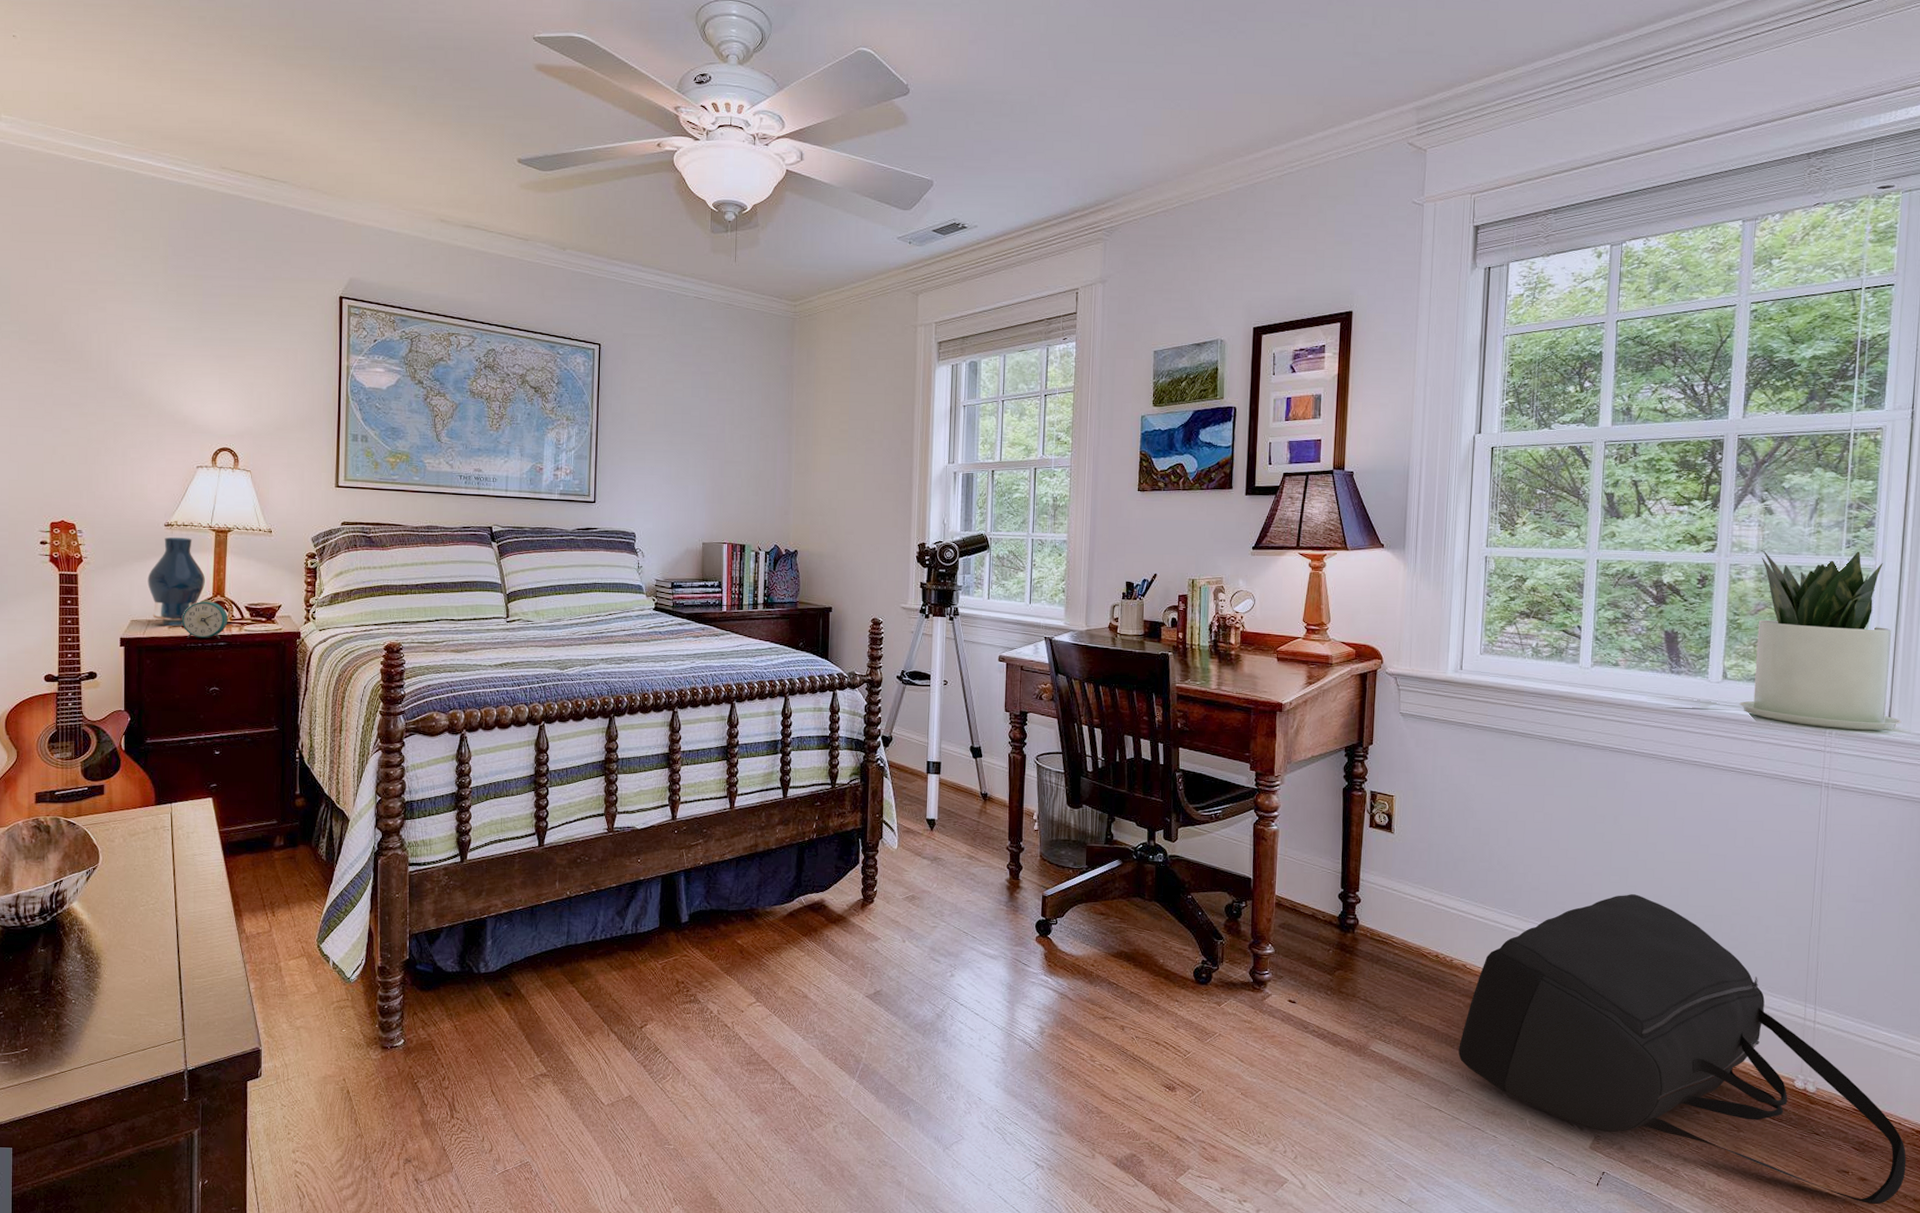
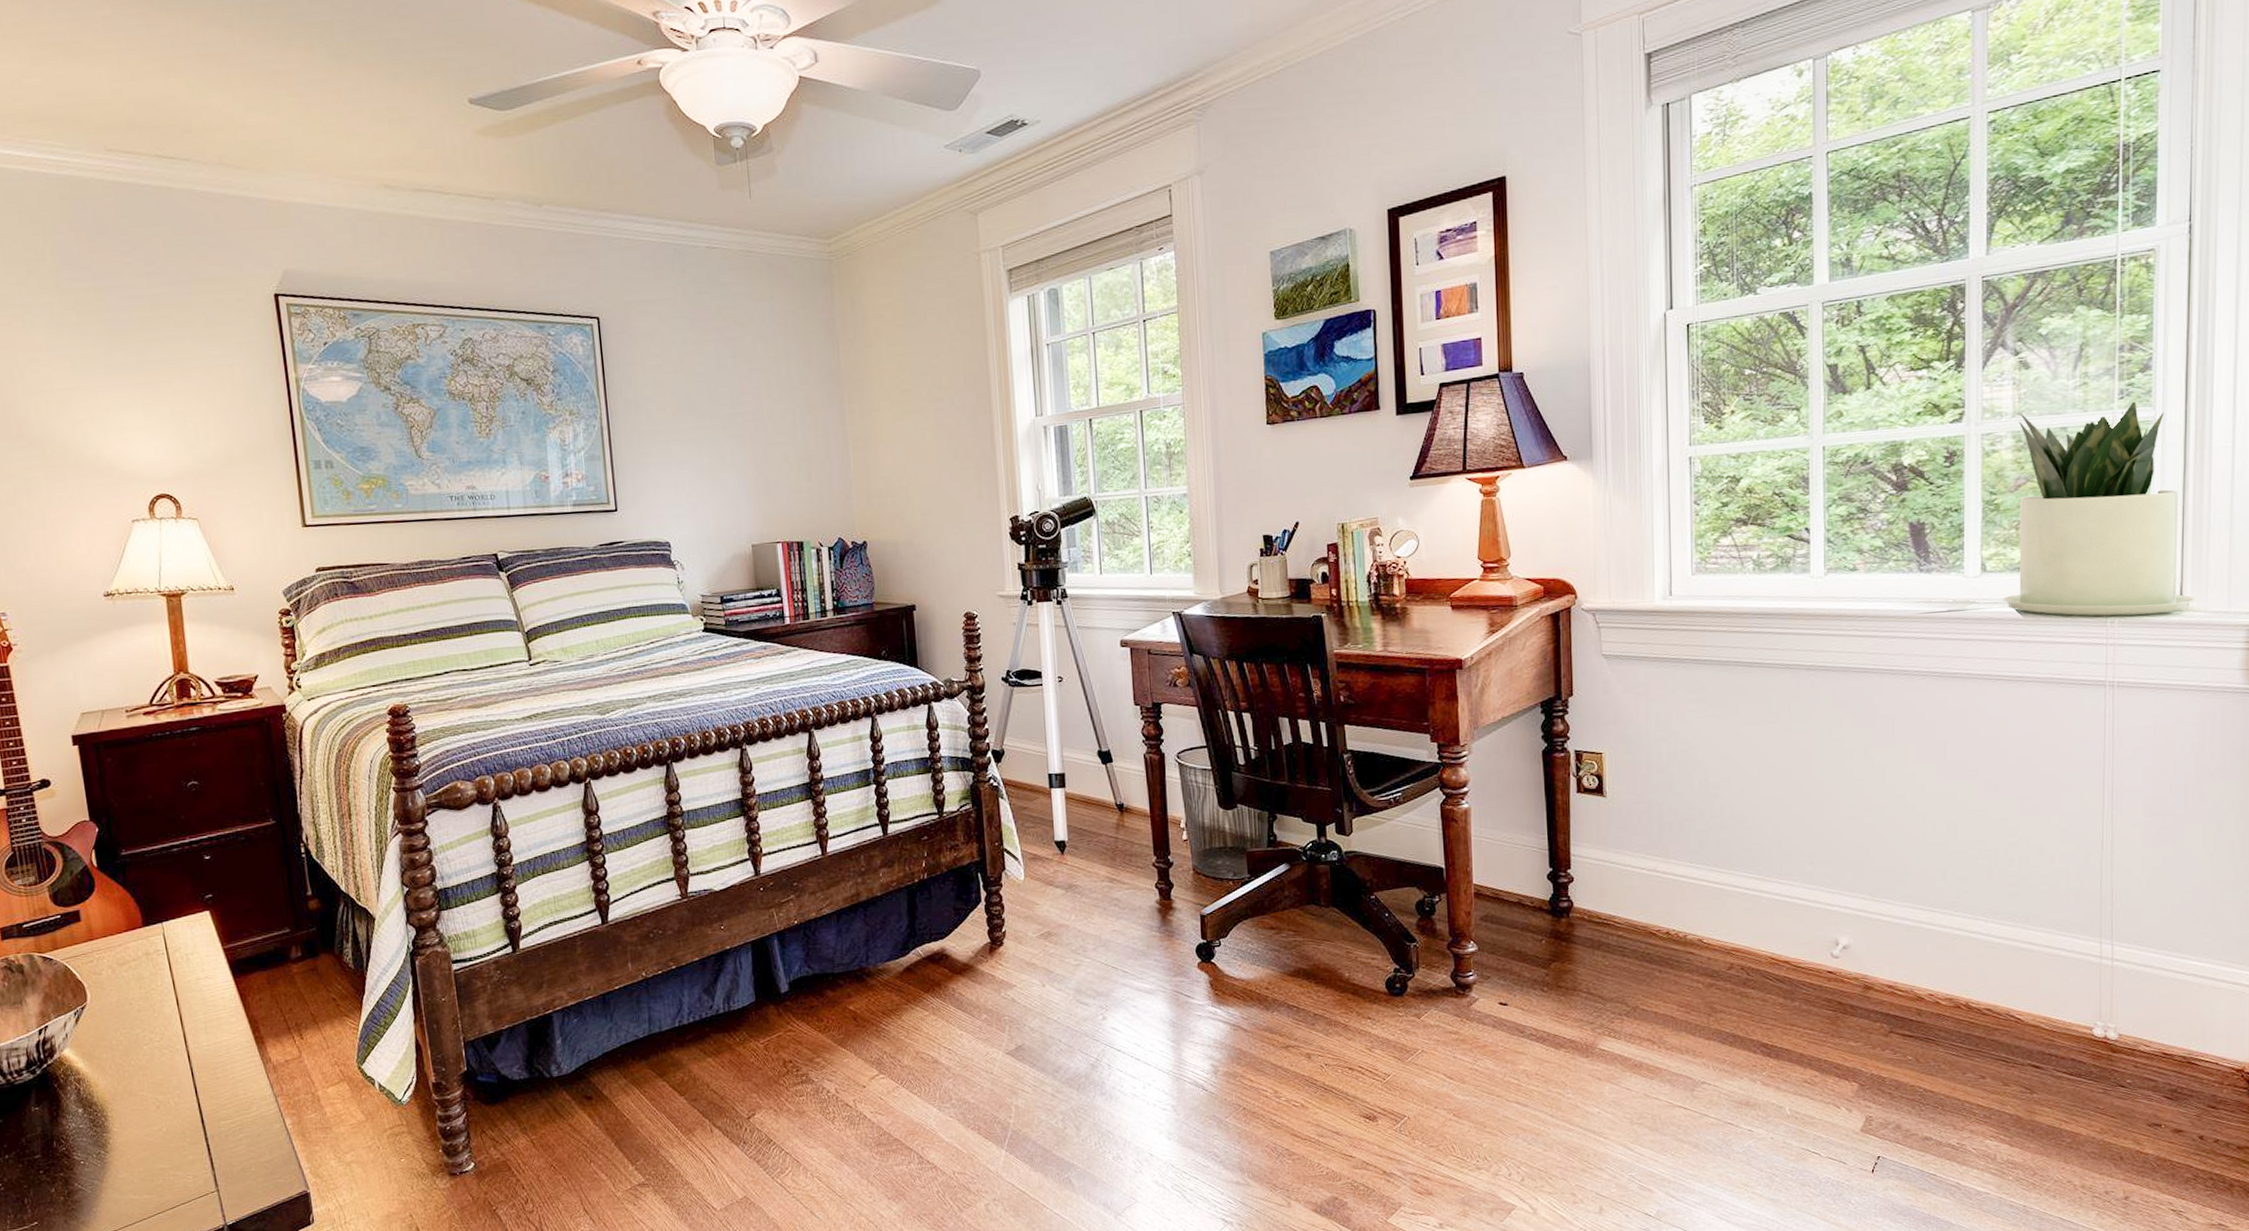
vase: present [147,537,205,627] -> none [93,607,163,716]
alarm clock: present [181,599,228,639] -> none [141,677,197,727]
duffel bag: present [1458,894,1907,1205] -> none [1701,836,2227,1158]

